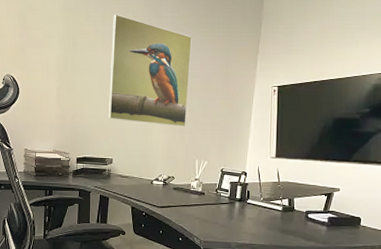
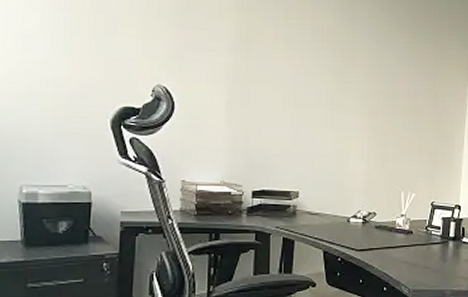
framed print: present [108,14,192,127] -> none [293,16,393,152]

